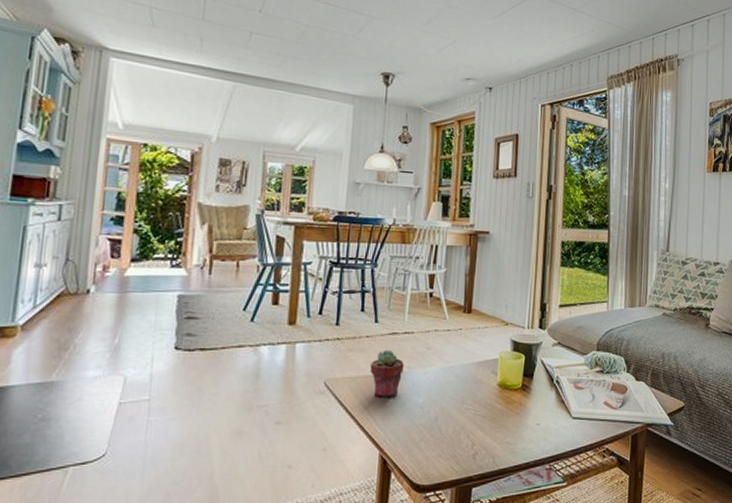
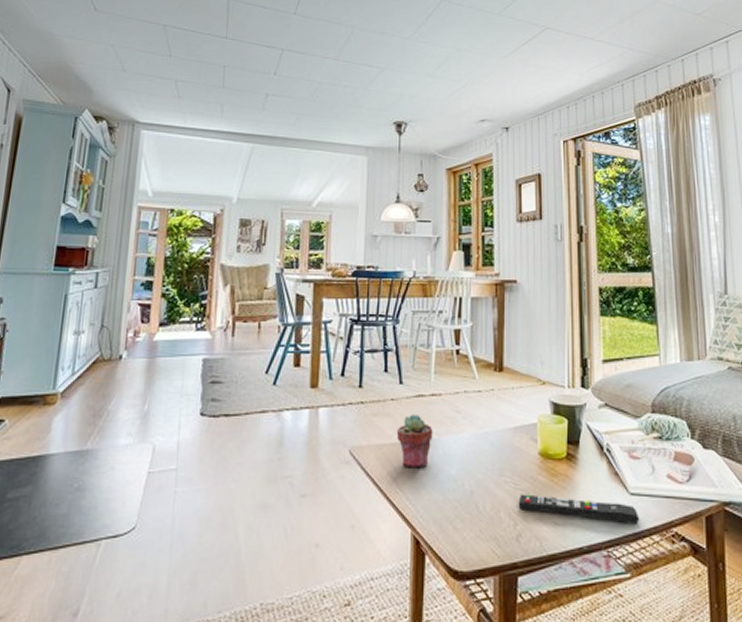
remote control: none [476,419,579,444] -> present [518,494,640,526]

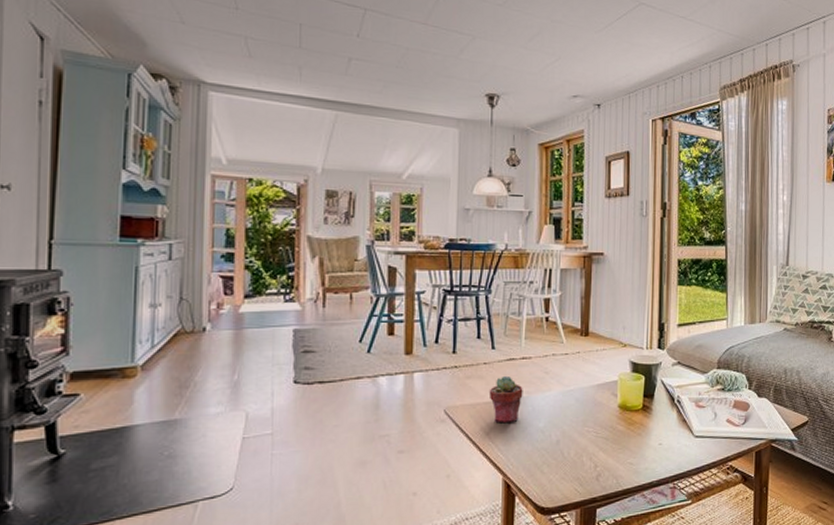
remote control: present [518,494,640,526] -> none [598,441,702,462]

